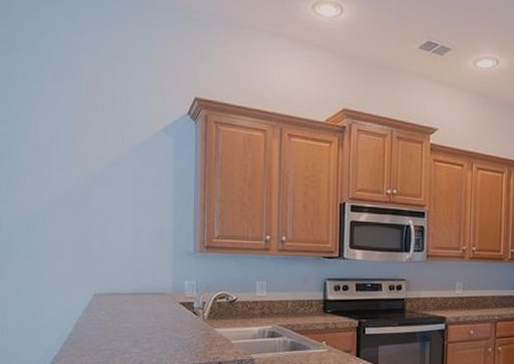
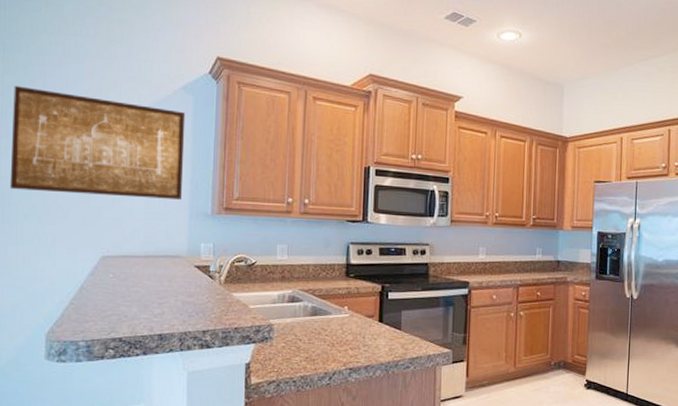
wall art: none [10,133,167,239] -> present [9,86,186,200]

